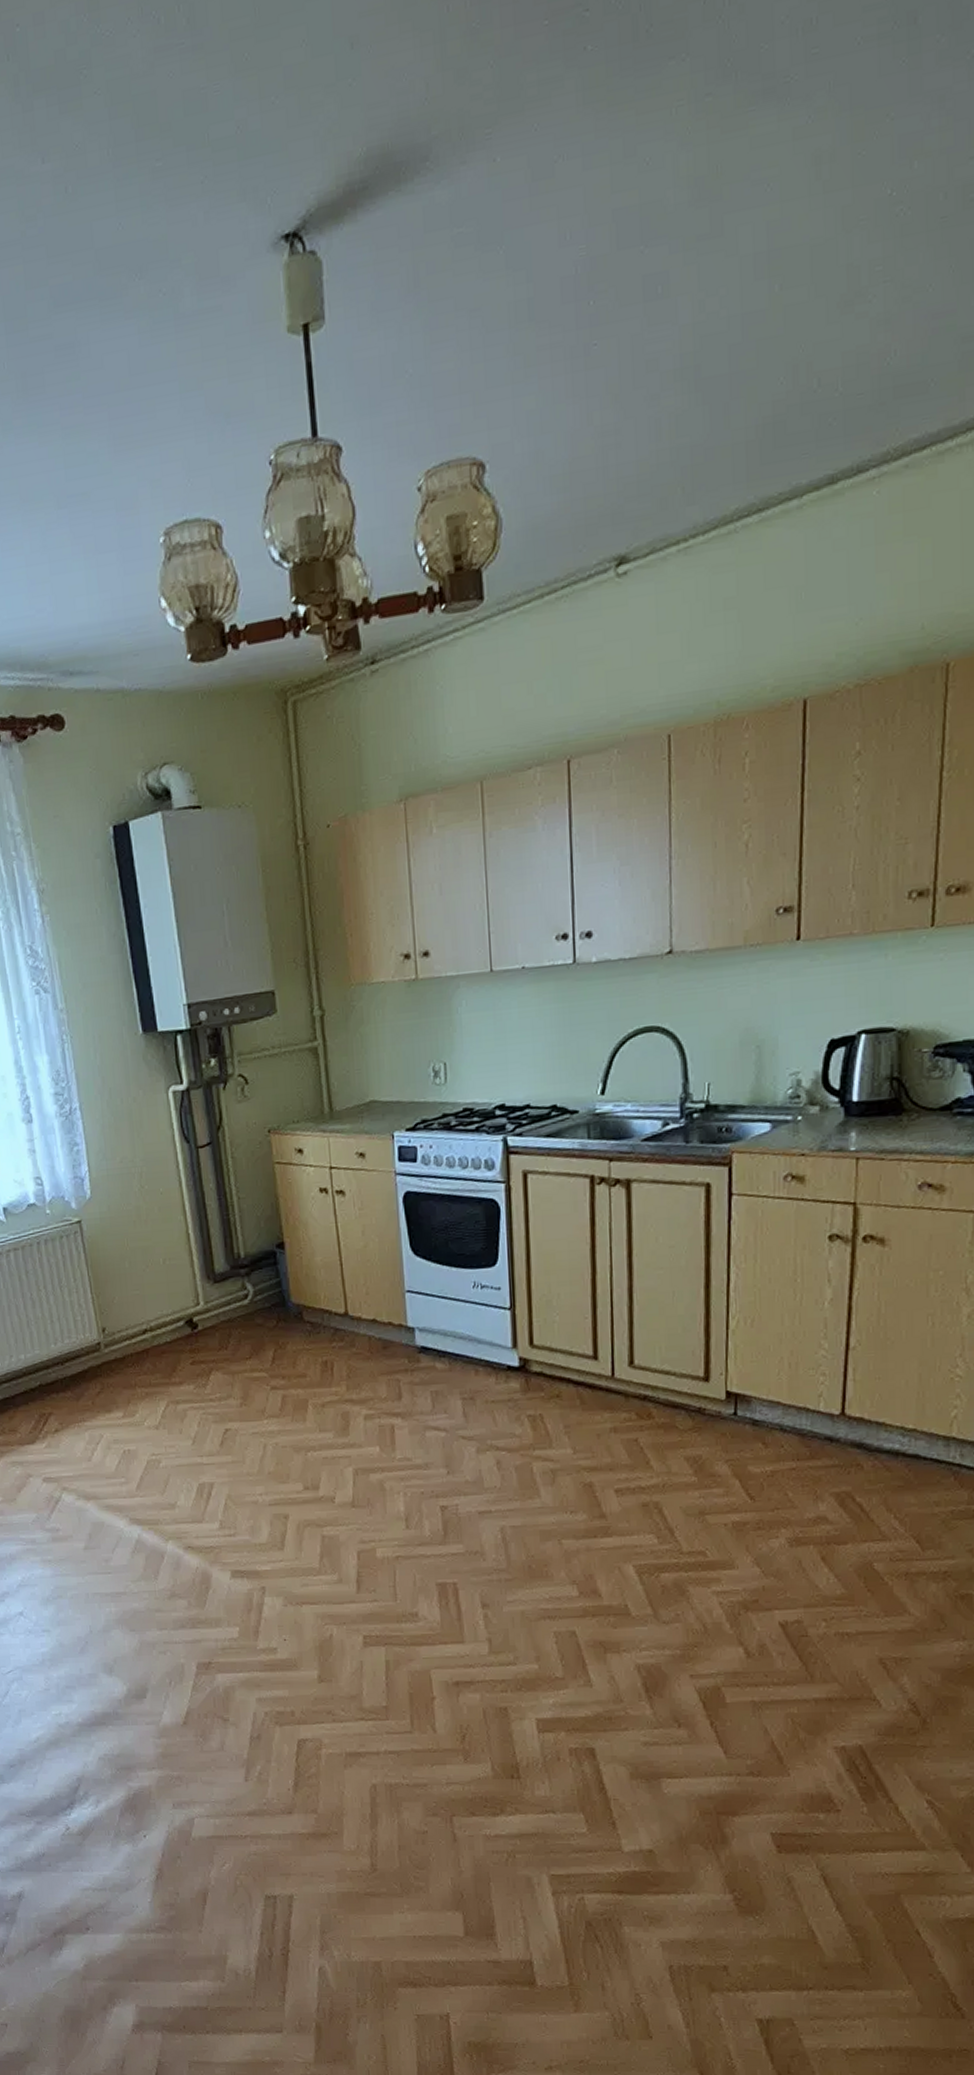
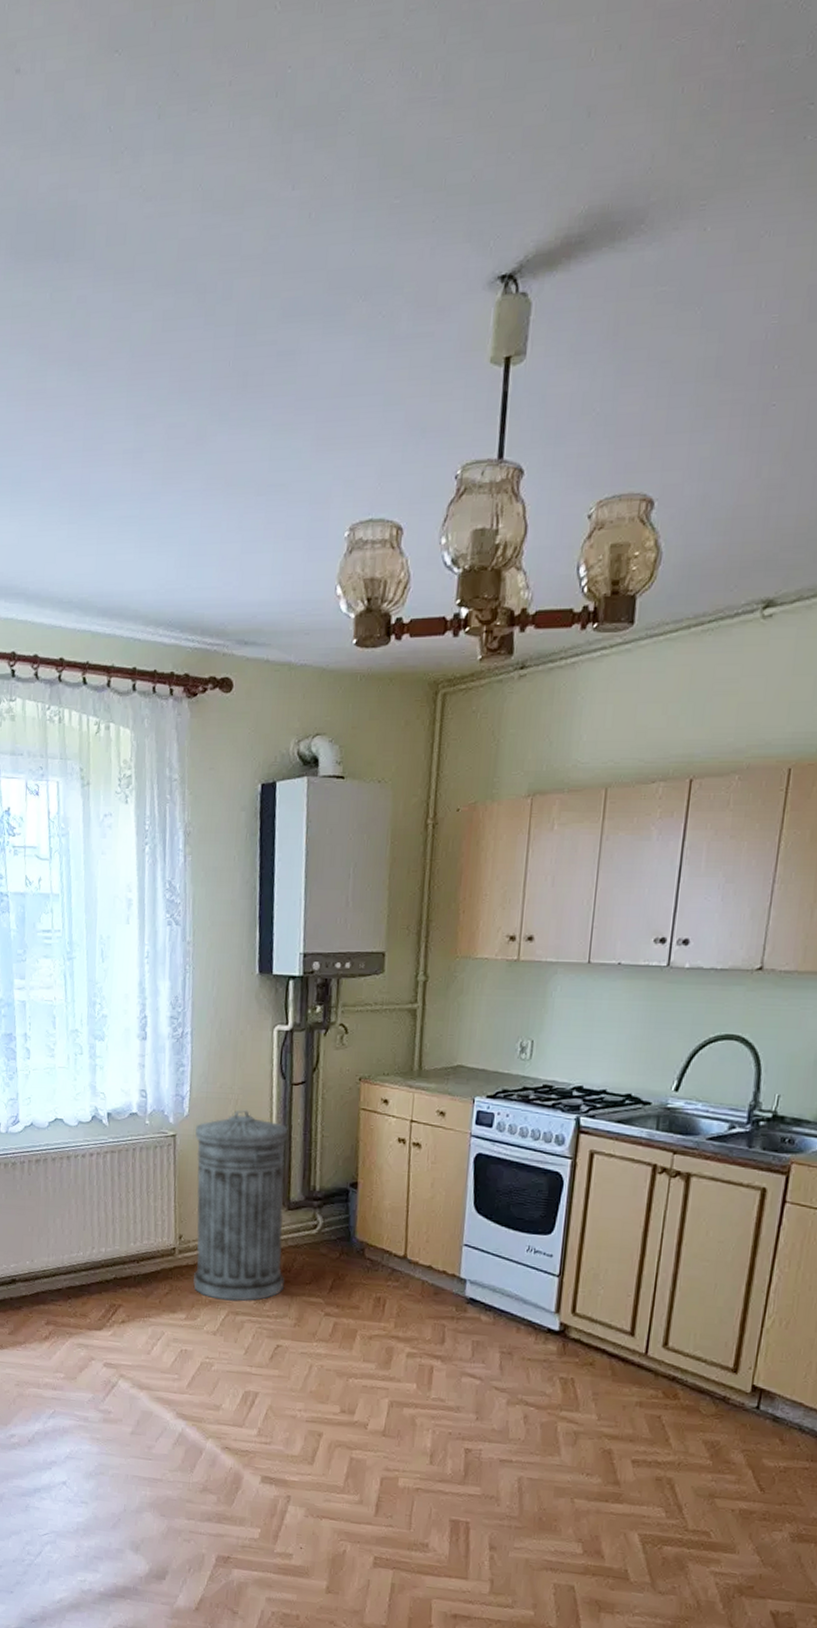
trash can: none [101,1182,224,1391] -> present [193,1109,288,1302]

